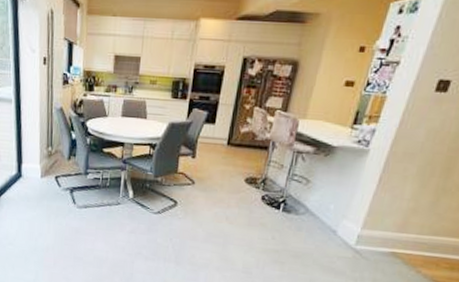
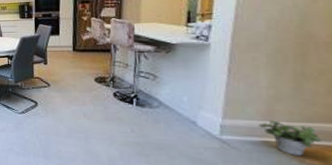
potted plant: none [392,232,441,267] -> present [259,120,322,156]

